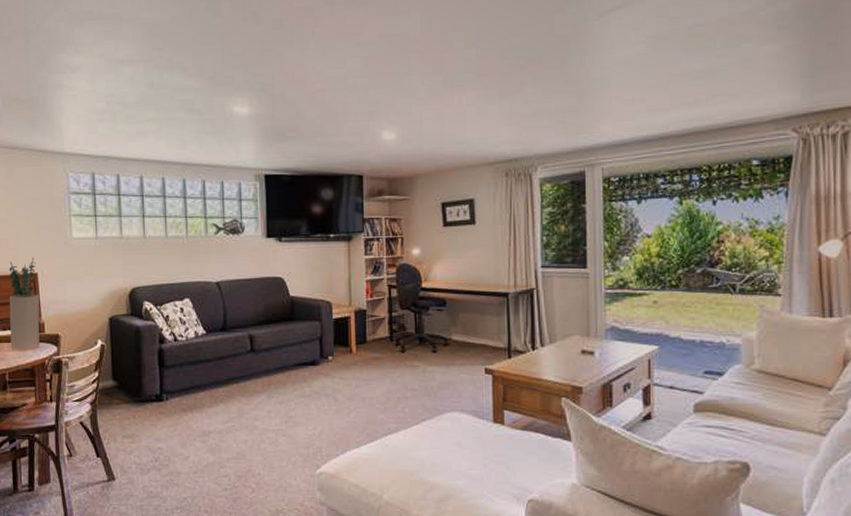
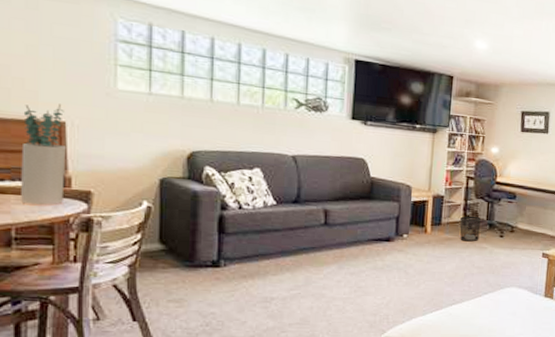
waste bin: none [386,330,409,361] -> present [459,216,481,243]

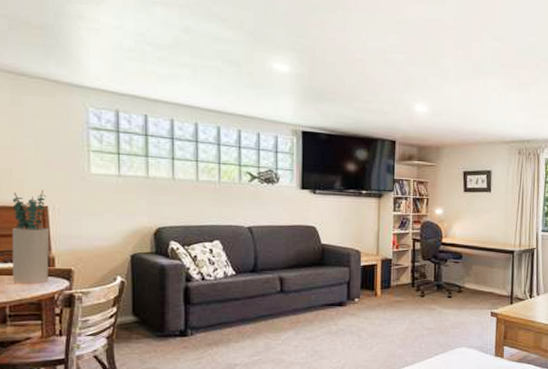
waste bin: present [459,216,481,243] -> none [408,277,429,304]

